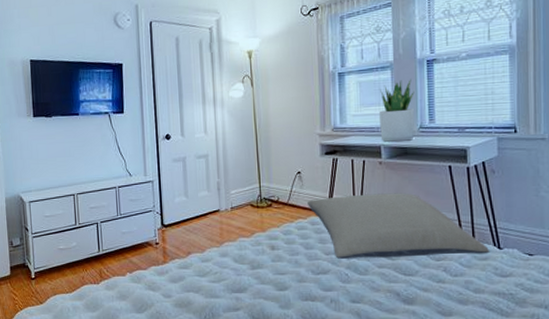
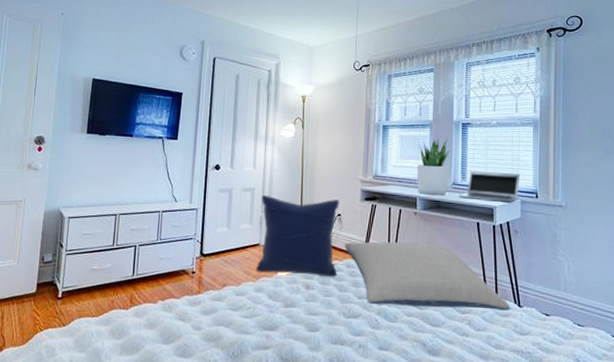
pillow: none [216,157,303,239] -> present [255,194,340,278]
laptop: none [427,108,496,142] -> present [458,171,520,202]

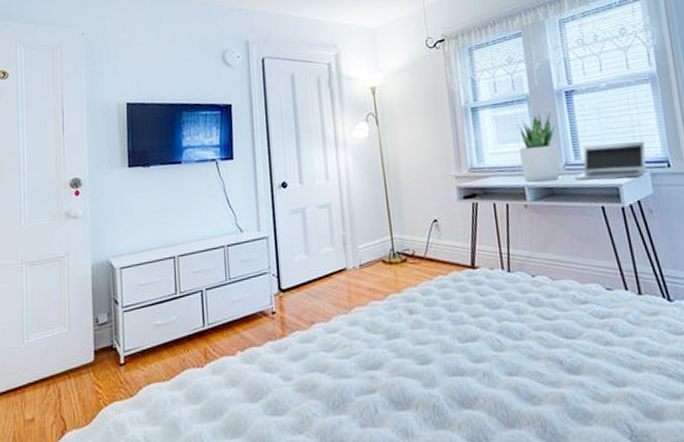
pillow: present [255,194,340,278] -> none [340,203,444,303]
pillow: present [345,241,511,311] -> none [447,239,660,322]

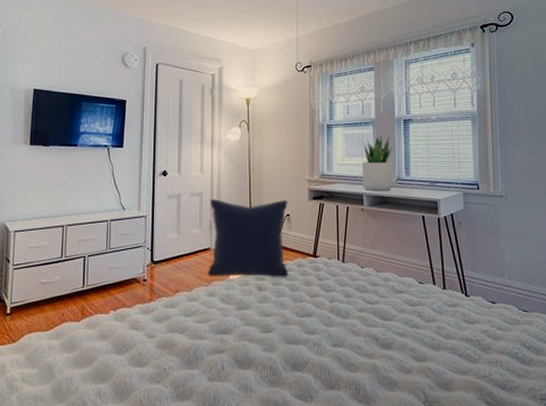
pillow: none [340,203,444,303] -> present [207,198,289,278]
laptop: present [574,141,647,180] -> none [403,166,462,195]

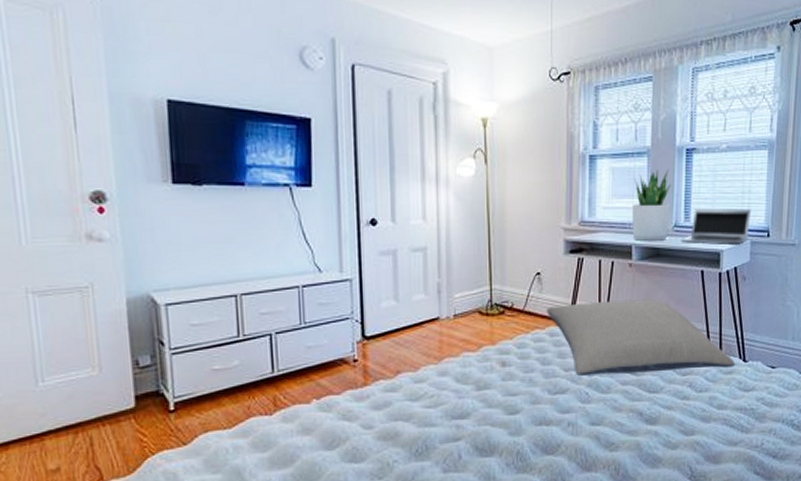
pillow: present [207,198,289,278] -> none [436,254,539,353]
pillow: none [295,239,459,302] -> present [547,300,736,376]
laptop: none [403,166,462,195] -> present [680,208,752,244]

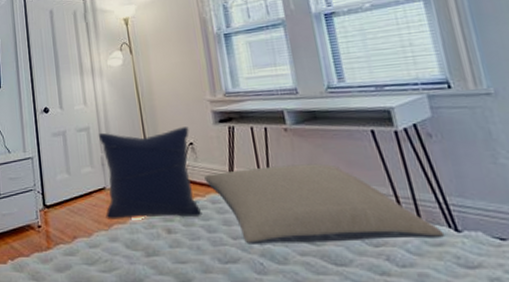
pillow: none [436,254,539,353] -> present [98,127,203,220]
planter: present [632,168,671,241] -> none [274,34,322,106]
laptop: present [680,208,752,244] -> none [338,61,422,103]

